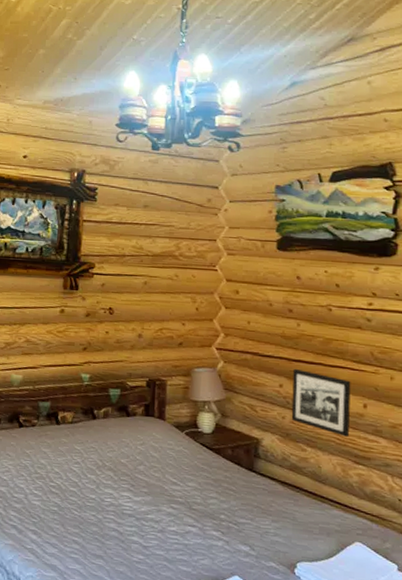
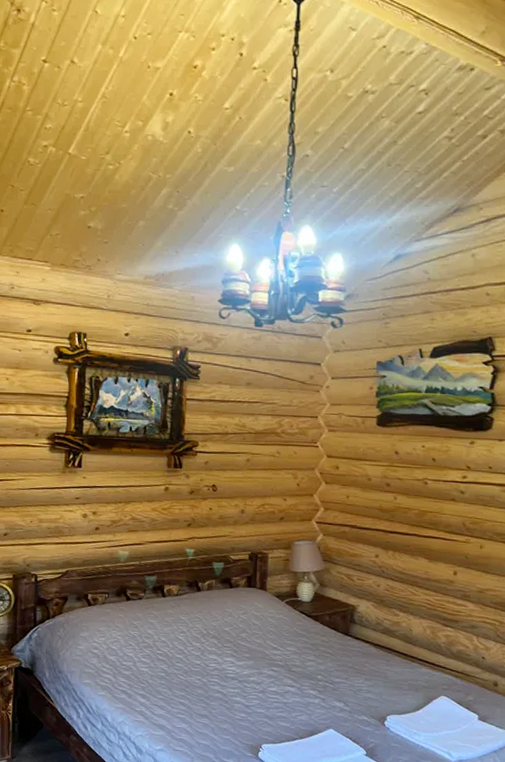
picture frame: present [291,368,351,437] -> none [385,539,443,602]

